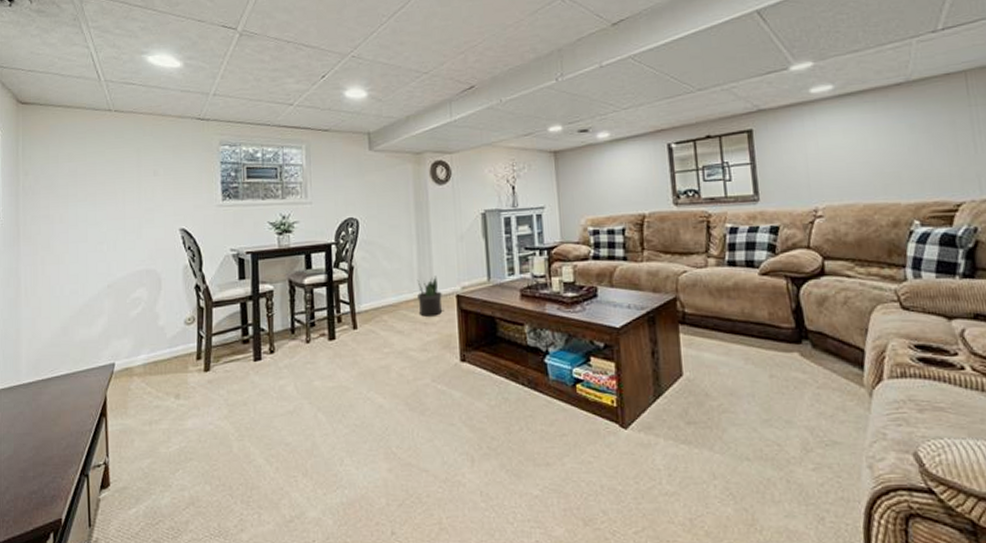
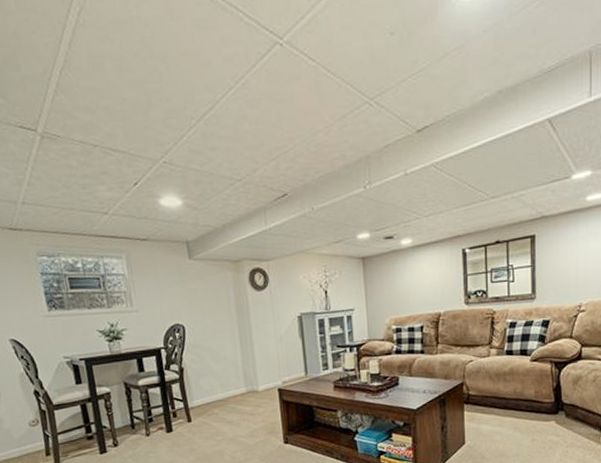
planter: present [417,276,442,318] -> none [242,373,266,410]

